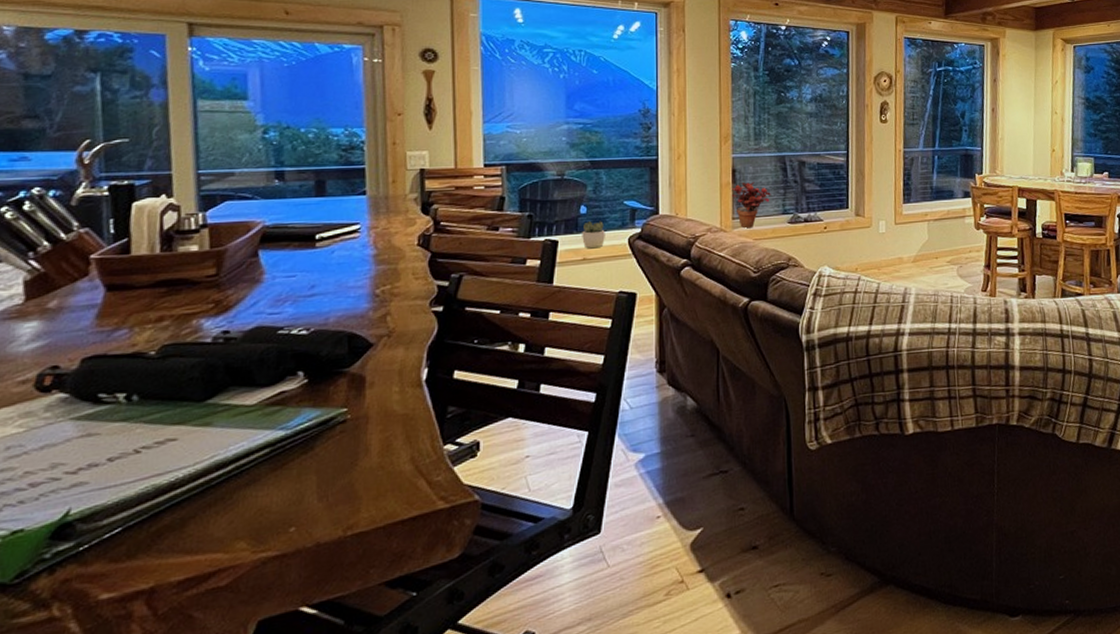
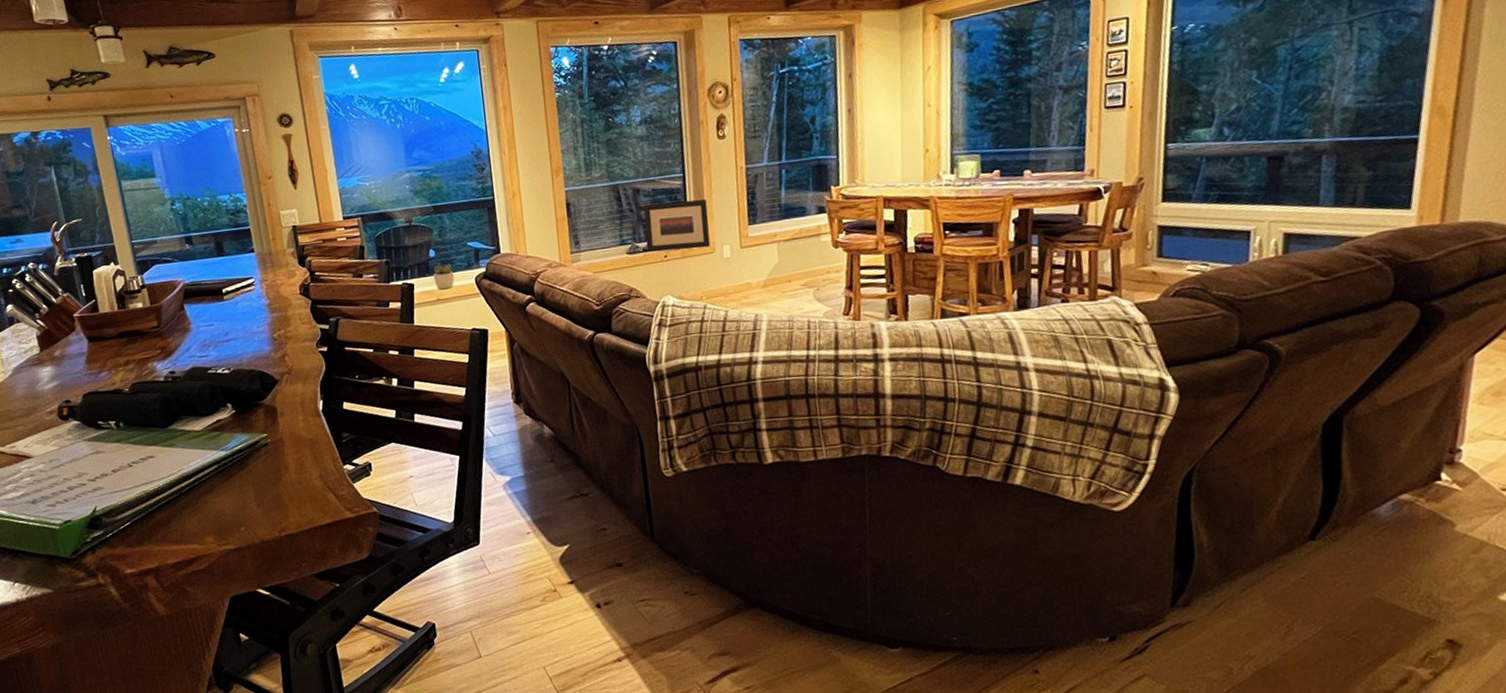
potted plant: present [729,182,771,229] -> none [565,214,607,262]
picture frame: none [807,176,868,223] -> present [643,199,711,253]

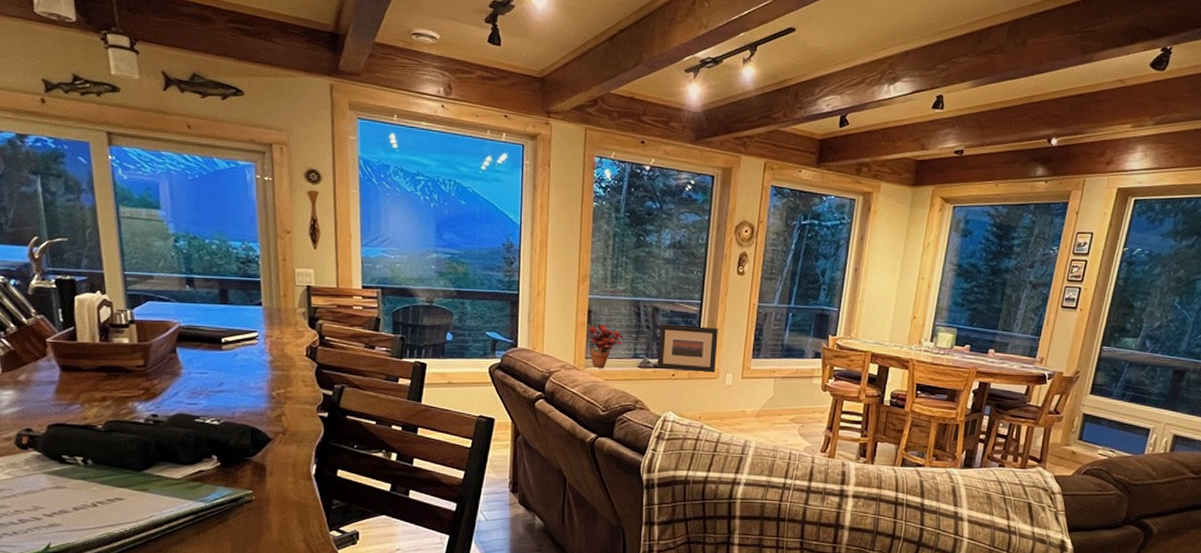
succulent plant: present [433,263,455,290] -> none [447,348,468,374]
potted plant: none [565,214,607,262] -> present [584,324,624,369]

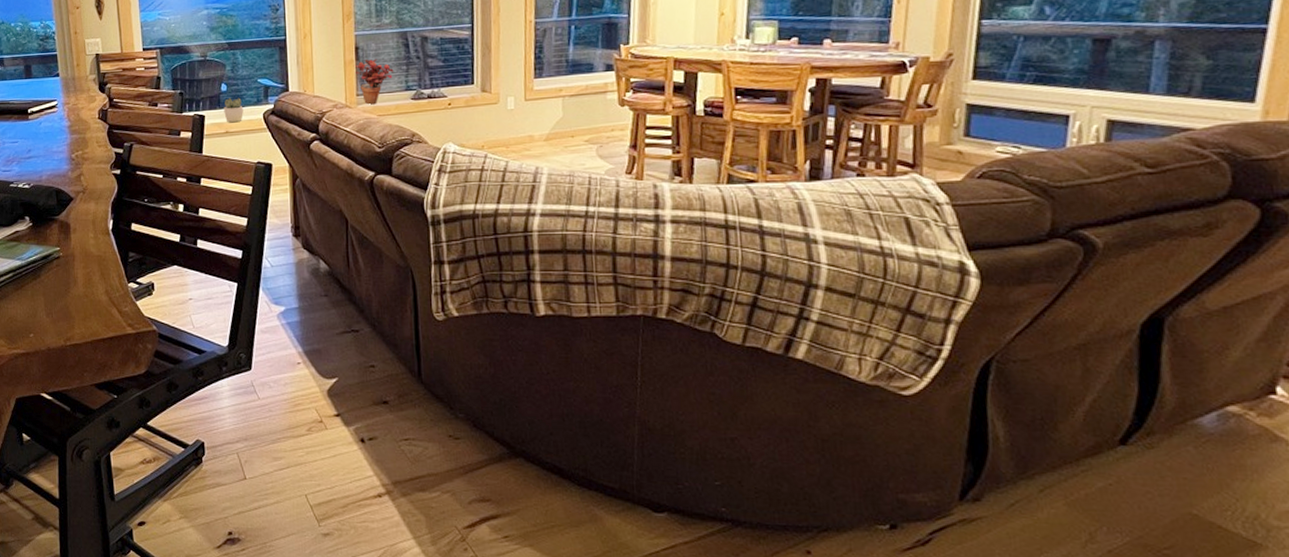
succulent plant: none [447,348,468,374] -> present [224,97,244,123]
picture frame: present [657,324,718,373] -> none [430,50,495,100]

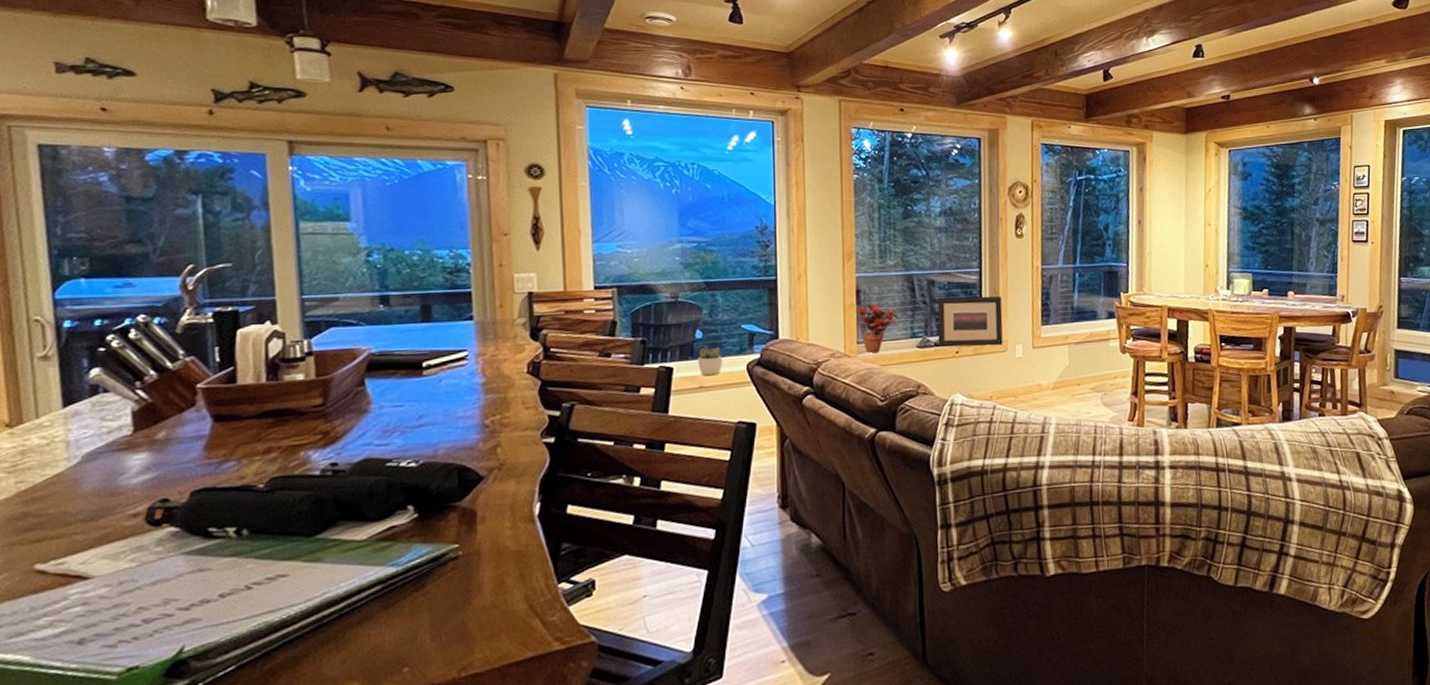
picture frame: none [430,50,495,100] -> present [937,296,1003,348]

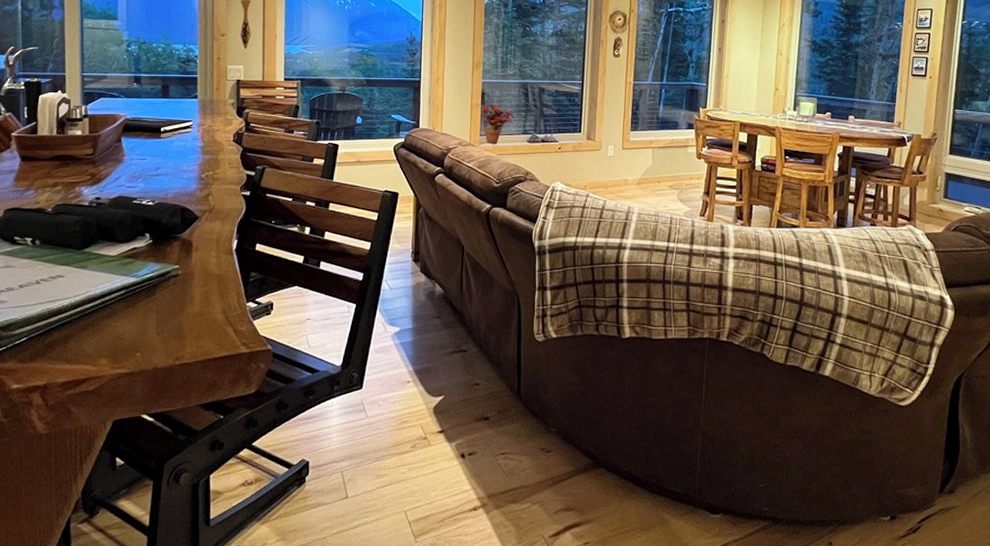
succulent plant: present [698,346,722,376] -> none [357,130,376,153]
picture frame: present [937,296,1003,348] -> none [545,102,599,145]

